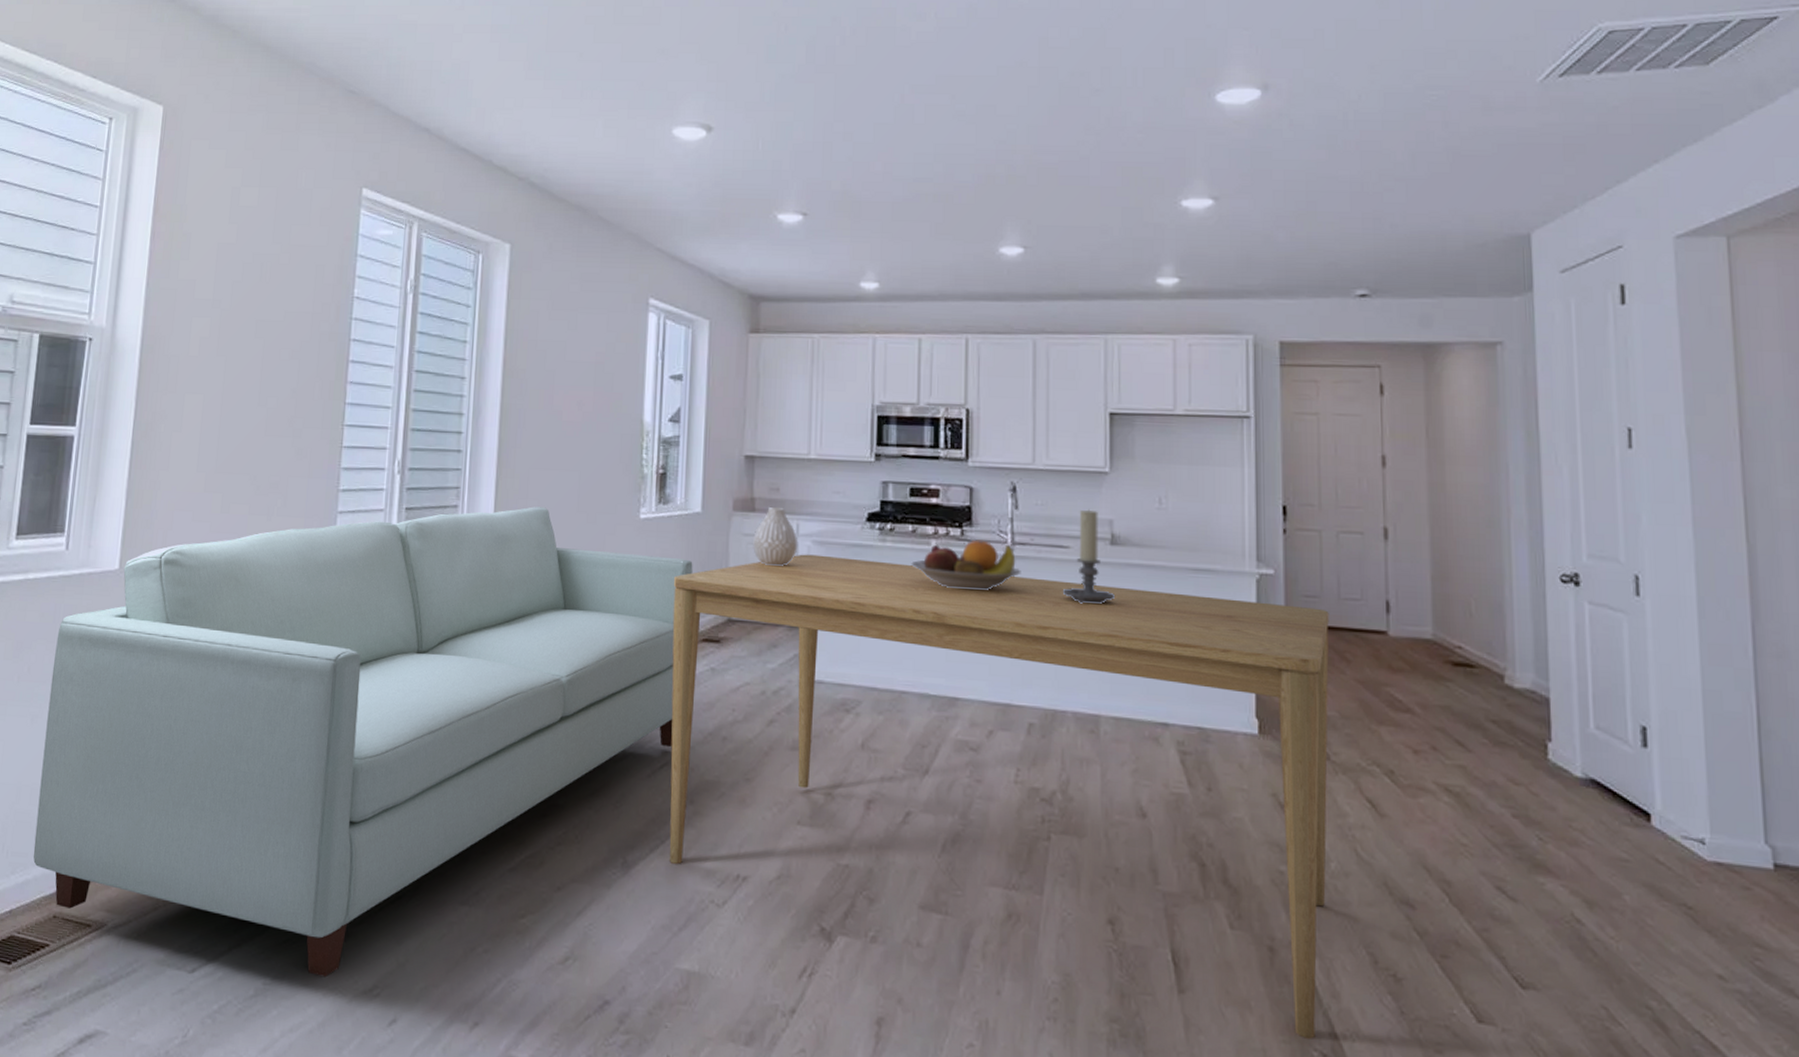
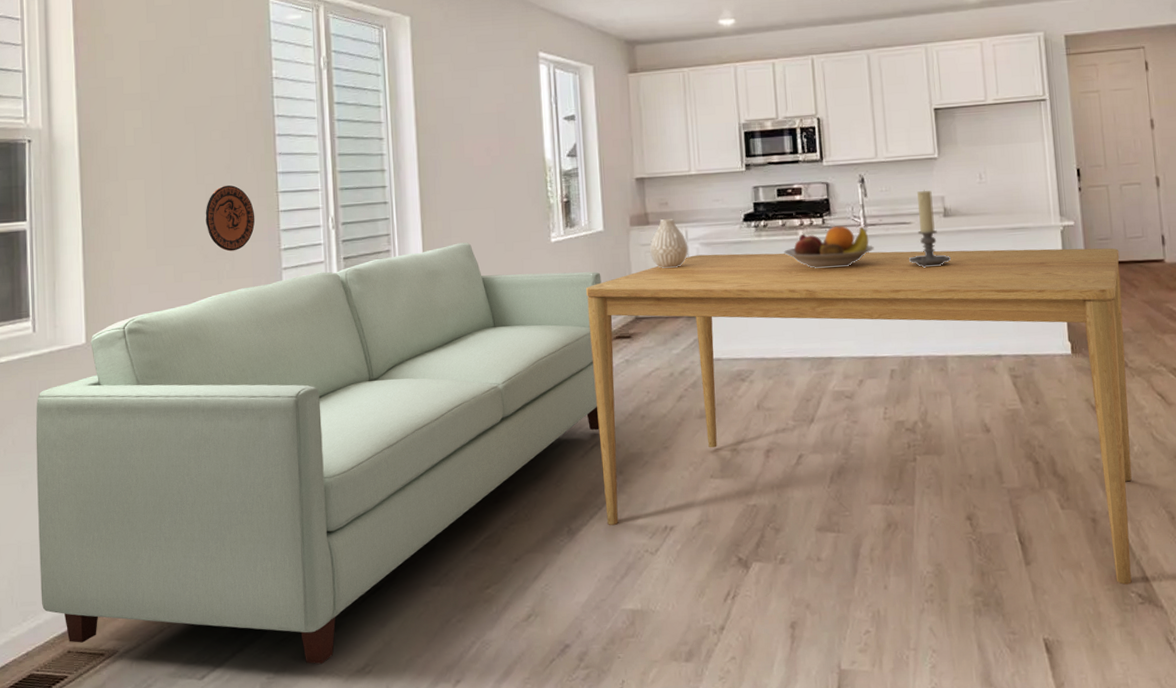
decorative plate: none [262,412,316,486] -> present [205,185,255,252]

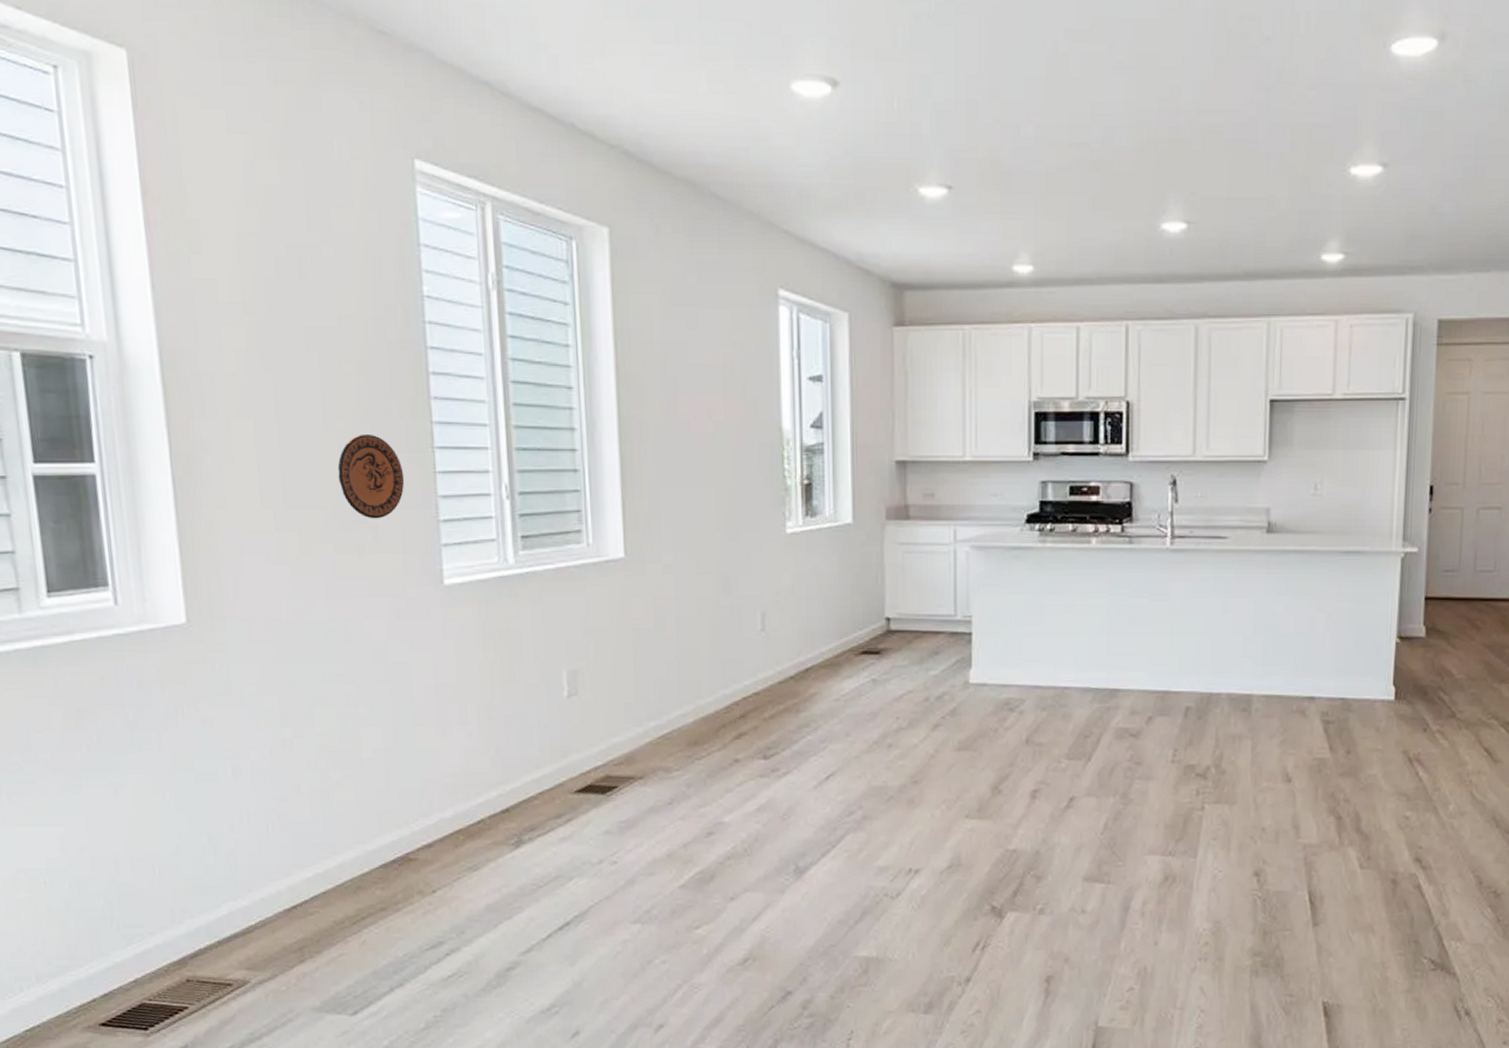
sofa: present [35,242,601,665] -> none [125,527,847,1004]
dining table: present [586,248,1132,585] -> none [827,560,1465,950]
vase: present [650,219,689,268] -> none [909,514,956,573]
fruit bowl: present [784,225,874,269] -> none [1072,535,1180,586]
candle holder: present [908,190,952,268] -> none [1219,499,1270,592]

